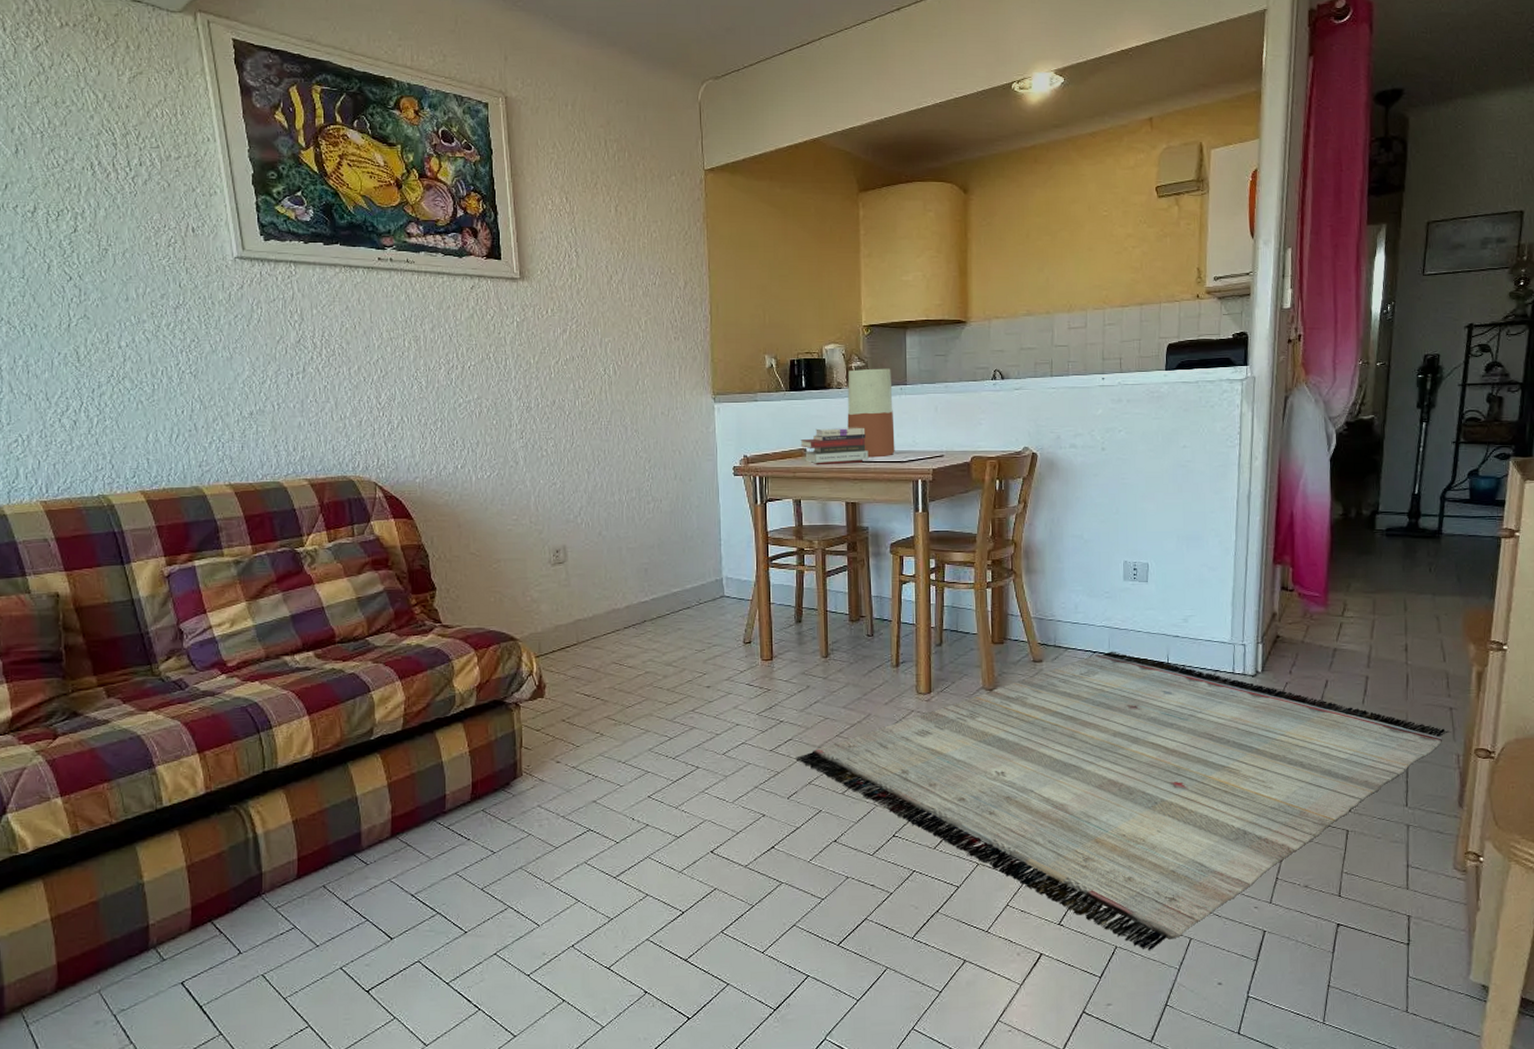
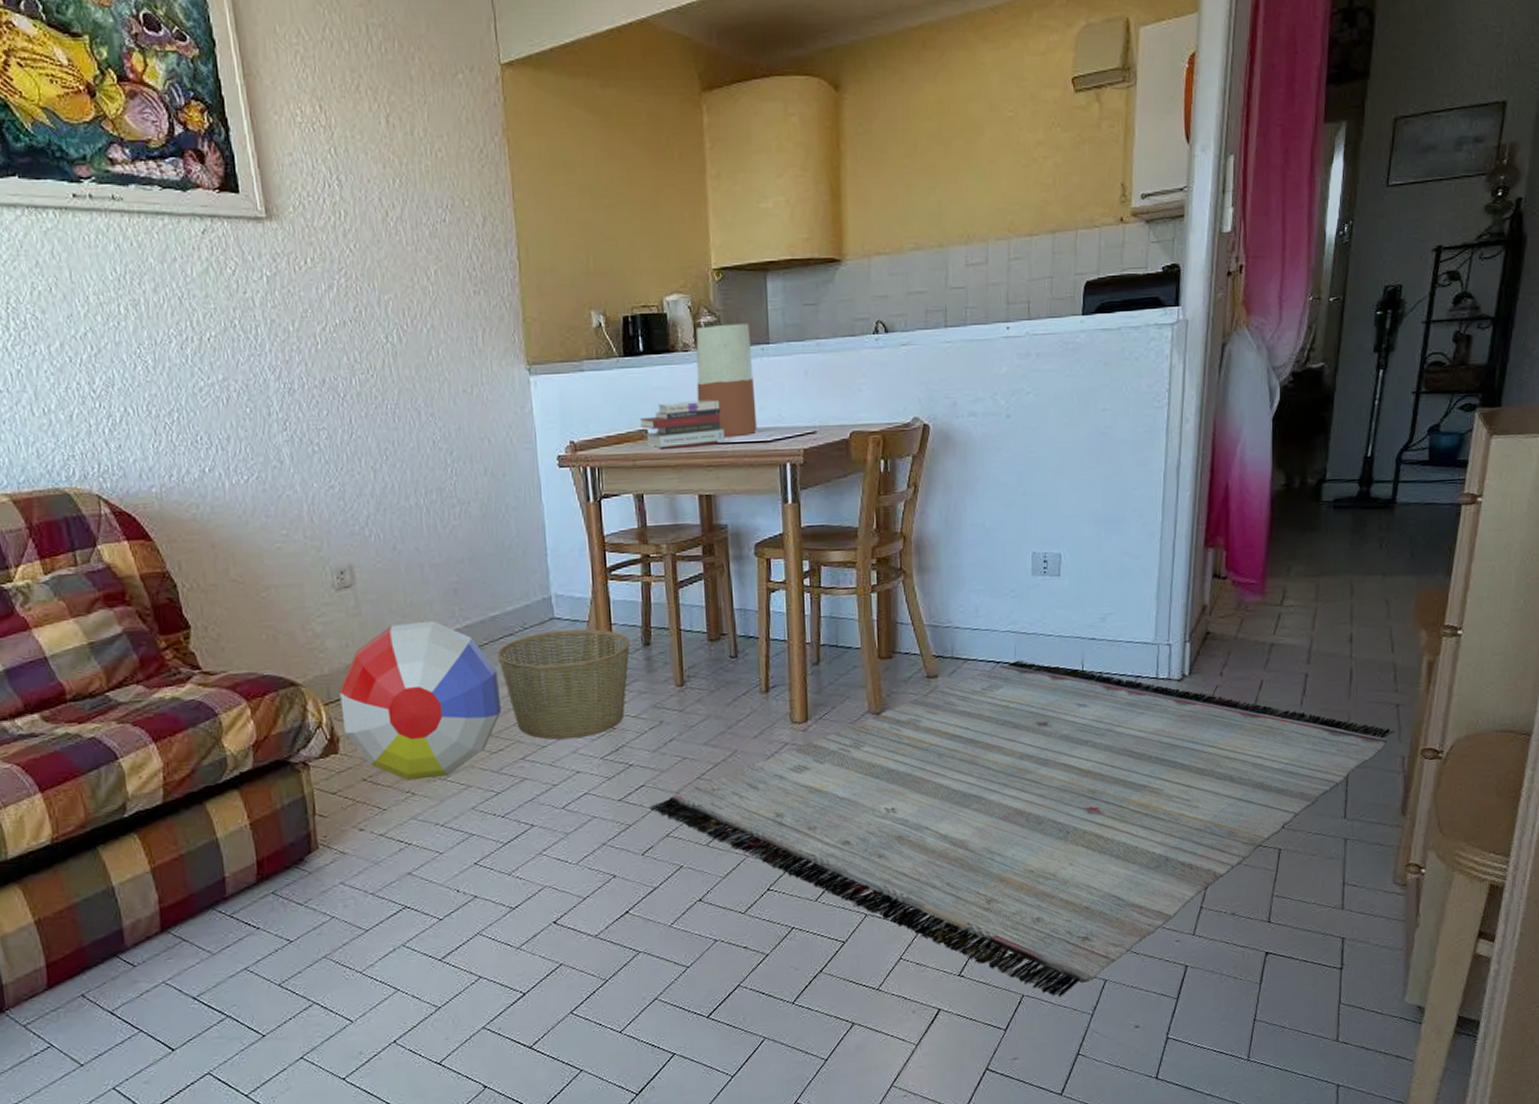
beachball: none [549,593,678,723] -> present [339,620,502,781]
basket: none [677,606,786,697] -> present [497,628,631,740]

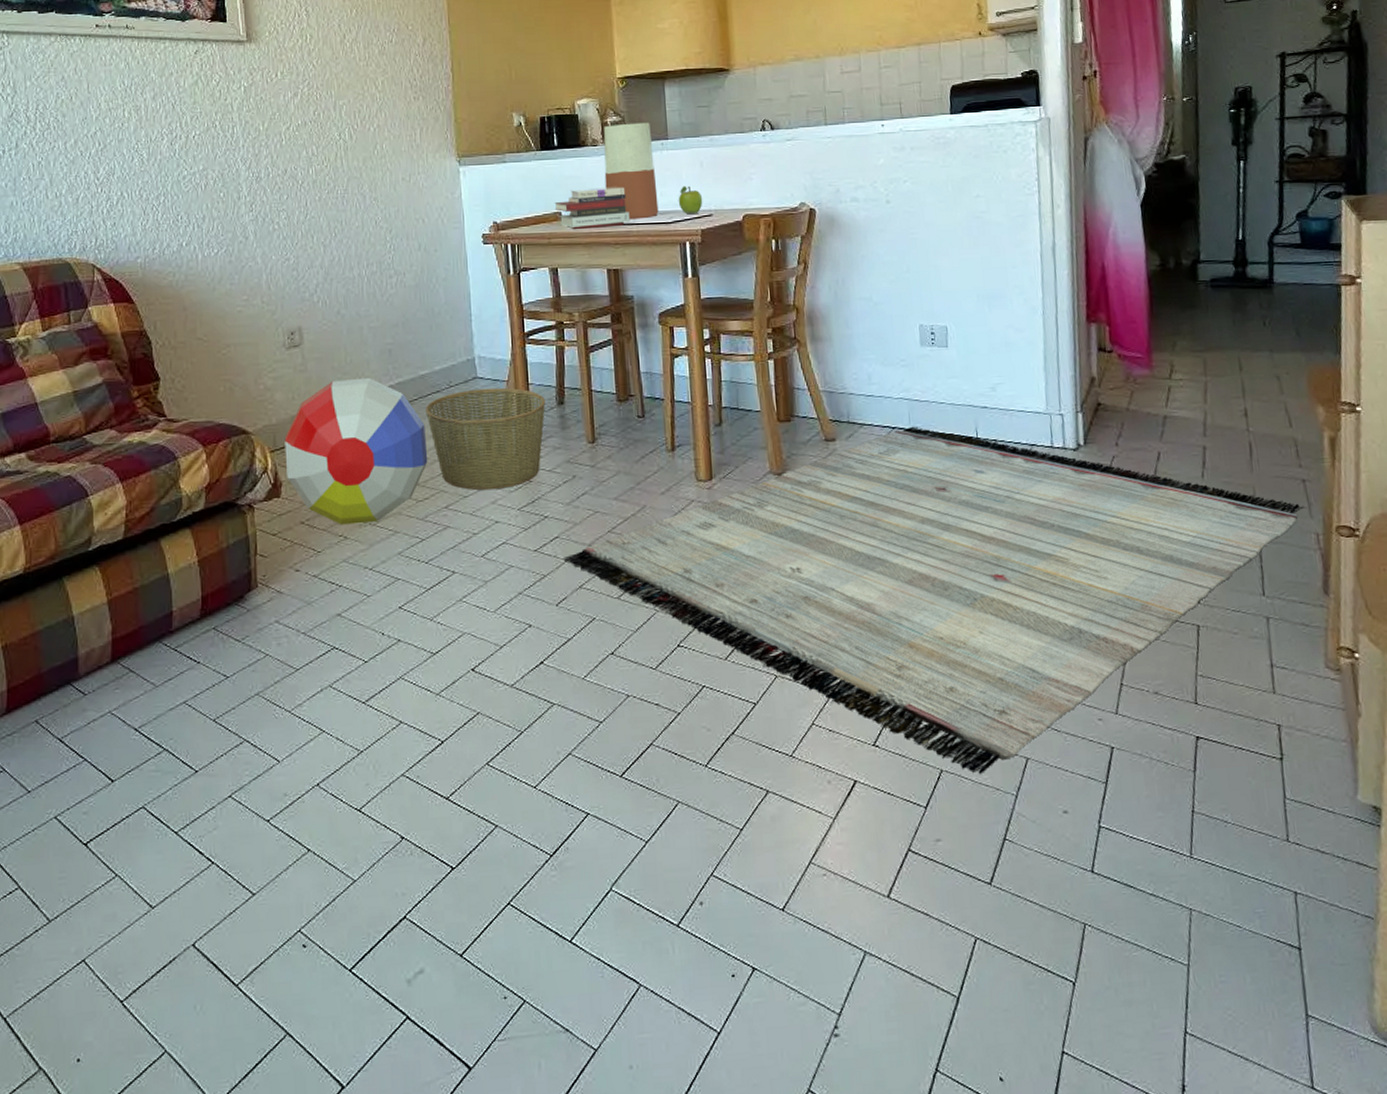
fruit: none [779,398,807,432] -> present [678,185,703,215]

